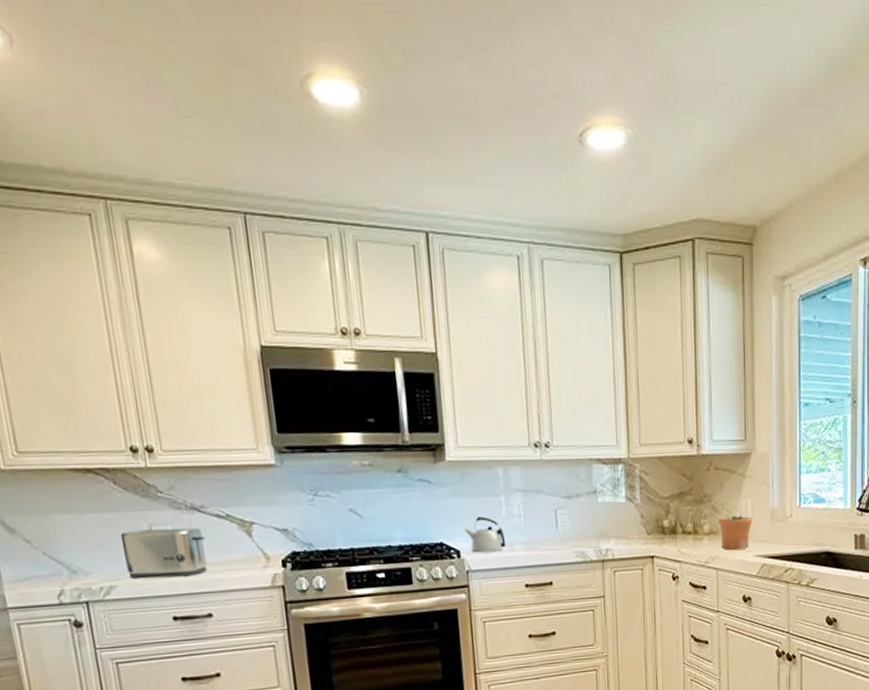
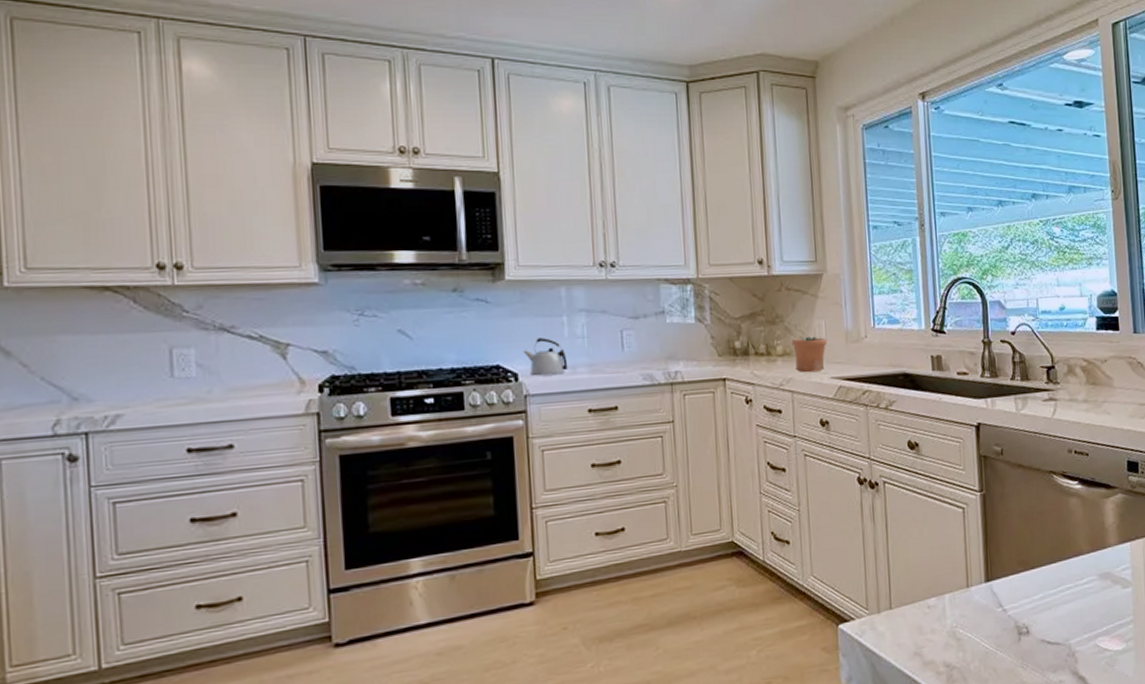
toaster: present [120,527,208,580] -> none [134,349,233,408]

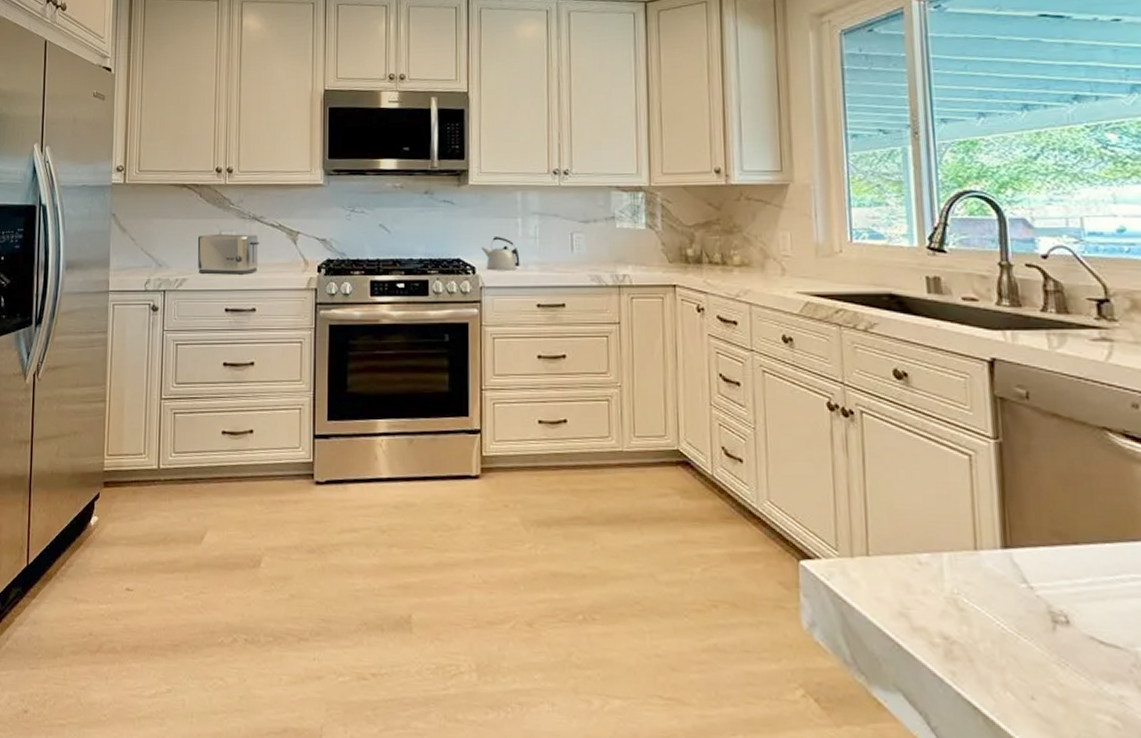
toaster: none [134,349,233,408] -> present [197,234,260,276]
planter: present [791,336,827,373] -> none [750,248,793,286]

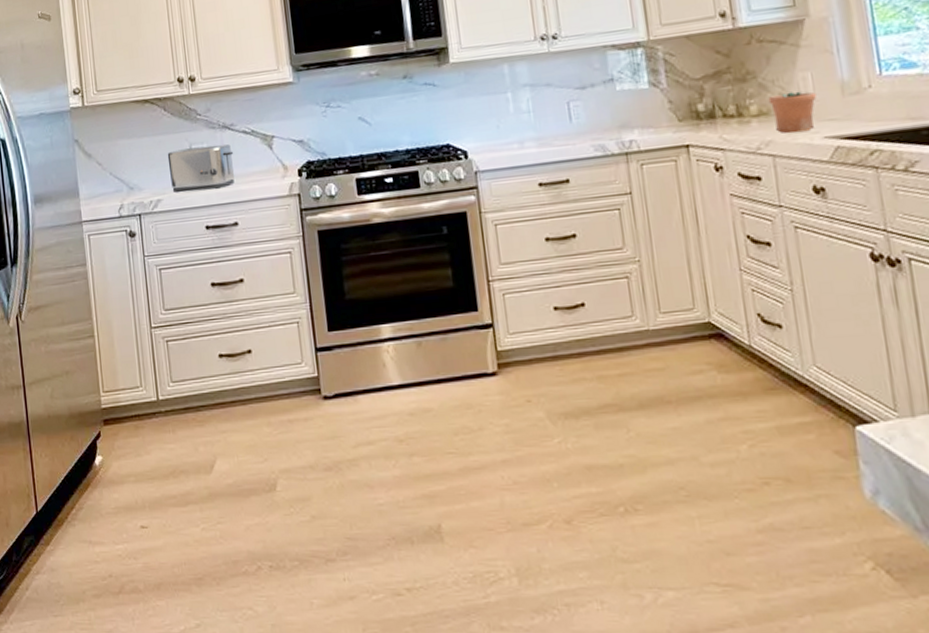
kettle: present [481,237,520,272] -> none [471,115,516,154]
planter: none [750,248,793,286] -> present [768,91,816,134]

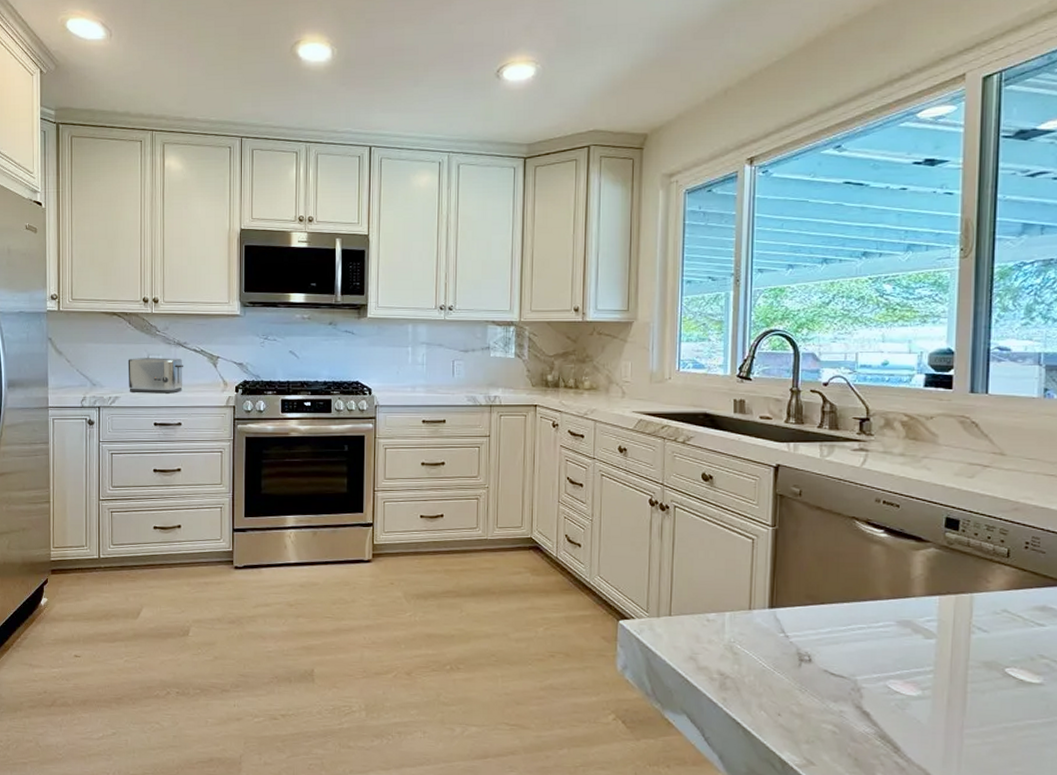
planter: present [768,91,816,134] -> none [598,375,632,406]

